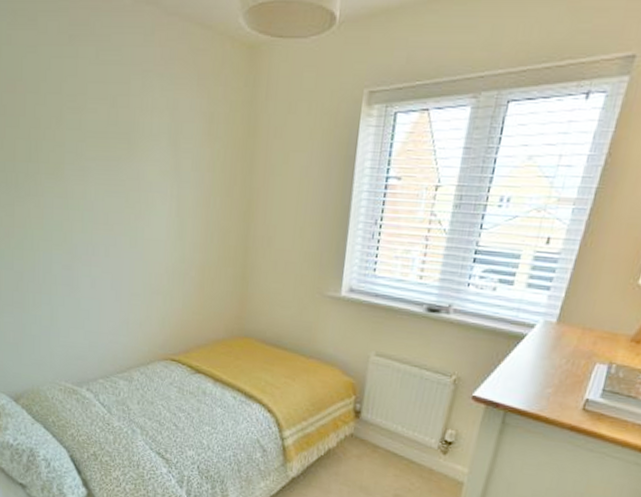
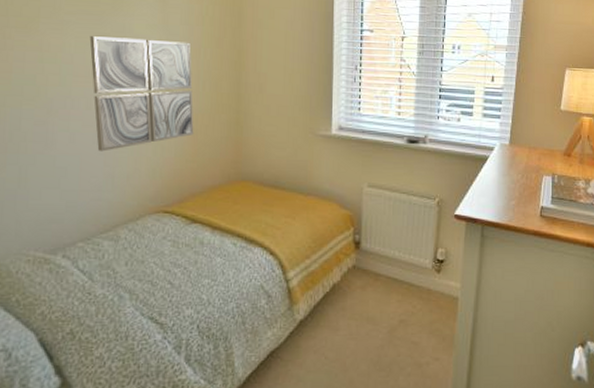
wall art: none [107,182,202,298] -> present [89,35,194,152]

